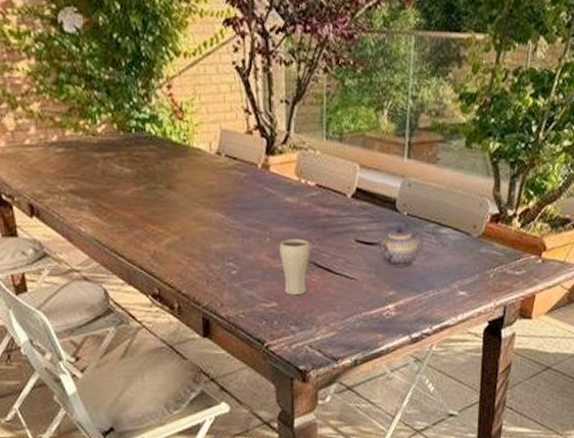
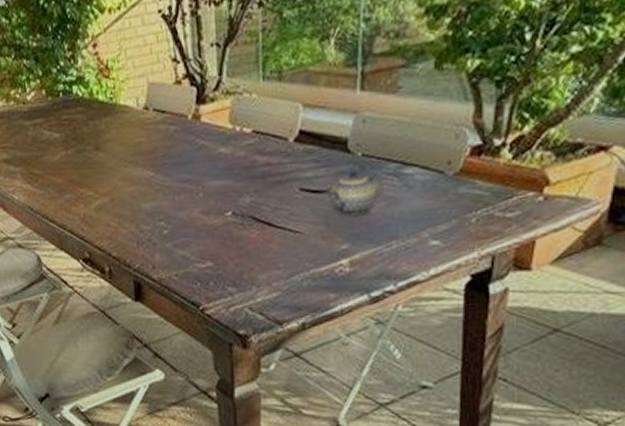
drinking glass: present [279,239,310,295] -> none [213,191,248,254]

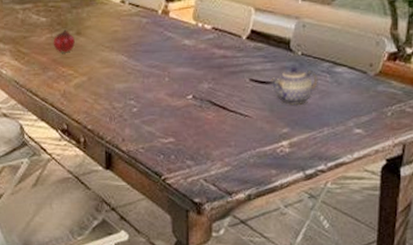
fruit: none [68,145,94,173] -> present [53,29,75,53]

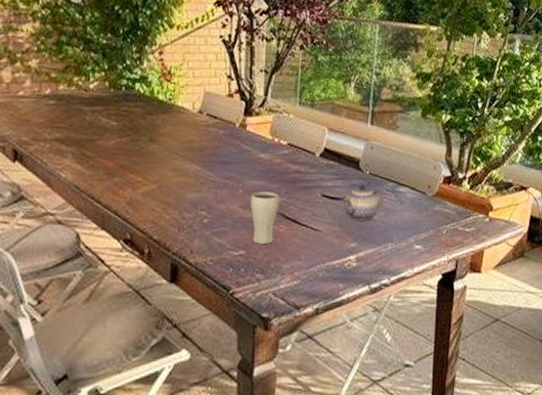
fruit: present [53,29,75,53] -> none [122,135,147,159]
drinking glass: none [177,78,206,131] -> present [250,192,279,244]

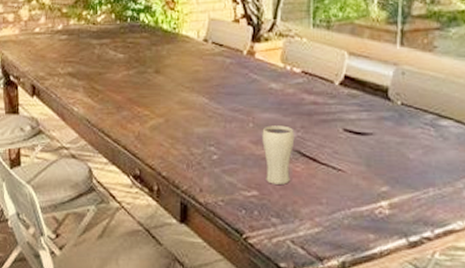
teapot: present [340,184,385,221] -> none [365,117,422,160]

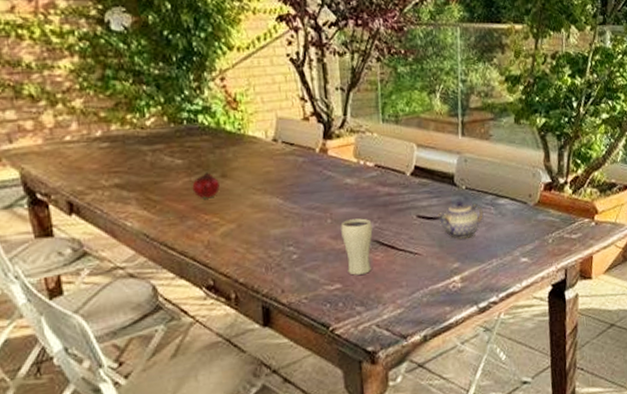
fruit: none [129,67,153,92] -> present [192,172,220,199]
teapot: none [365,117,422,160] -> present [436,200,484,239]

